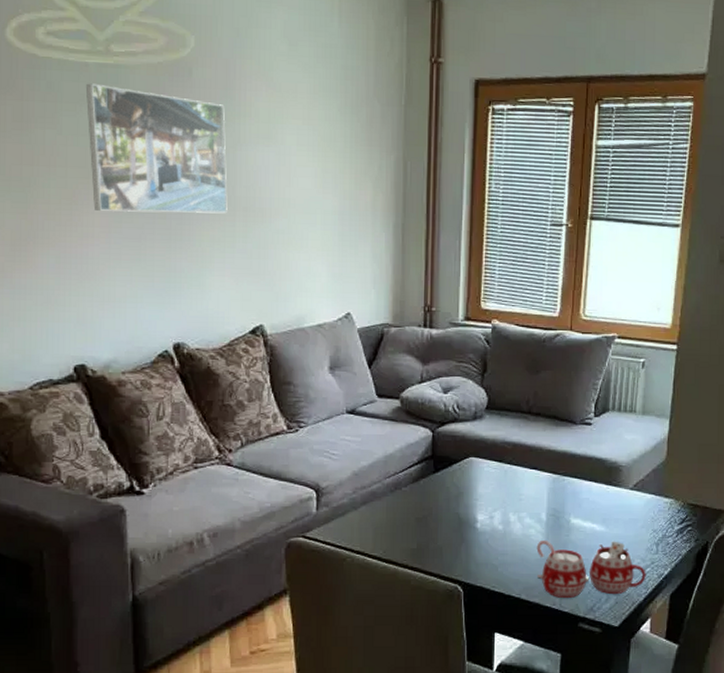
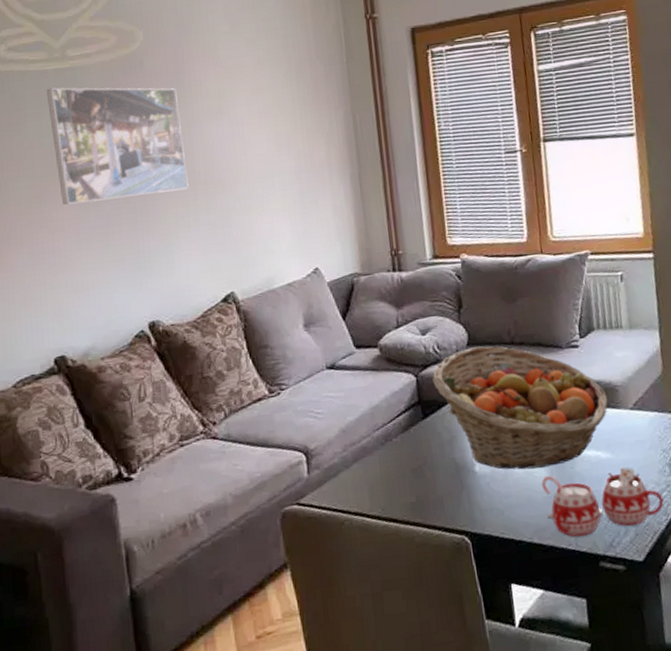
fruit basket: none [448,412,611,532] -> present [432,346,608,470]

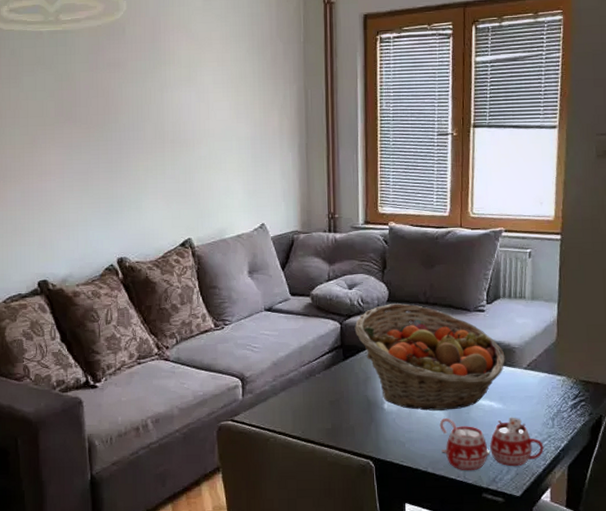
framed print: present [46,87,189,205] -> none [40,47,158,151]

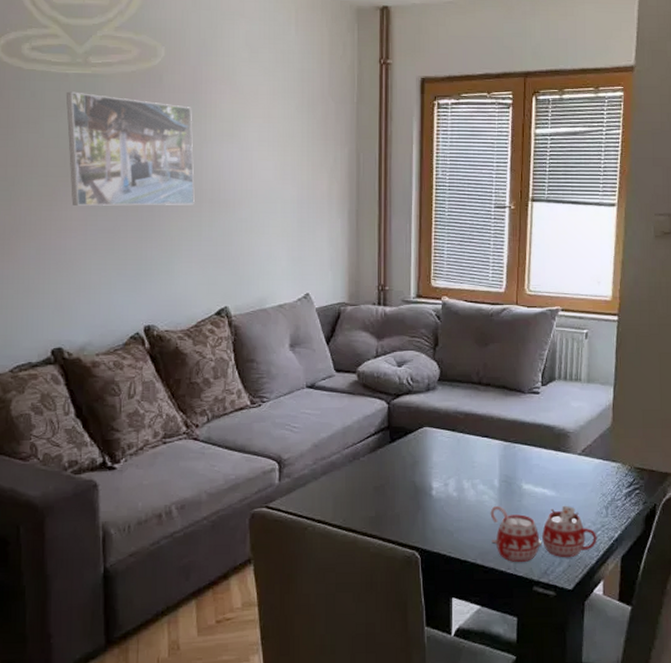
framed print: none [40,47,158,151] -> present [66,91,195,206]
fruit basket: present [354,303,505,411] -> none [403,383,560,498]

